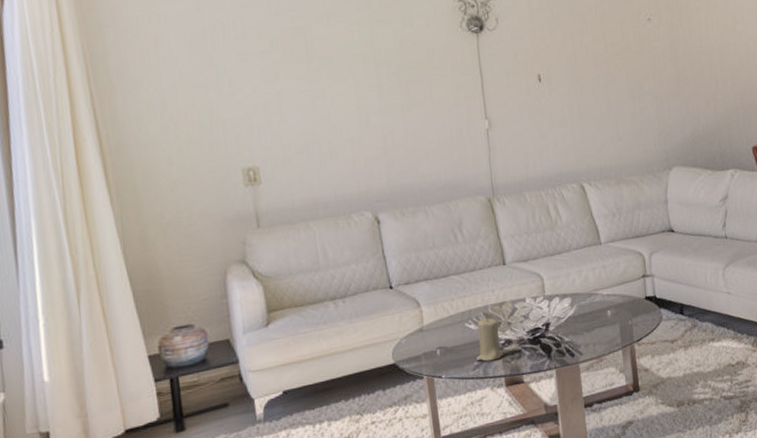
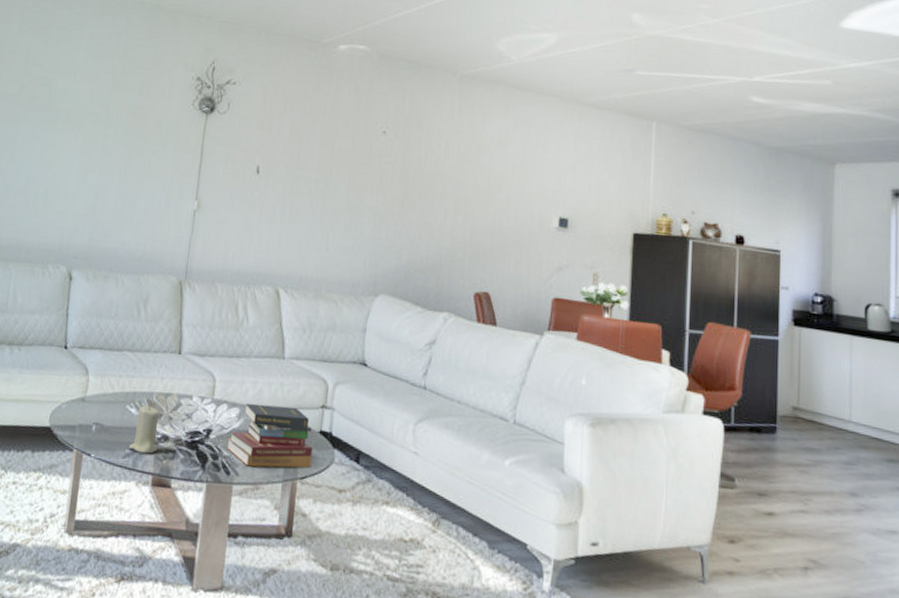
books: none [565,283,644,345] -> present [227,403,313,468]

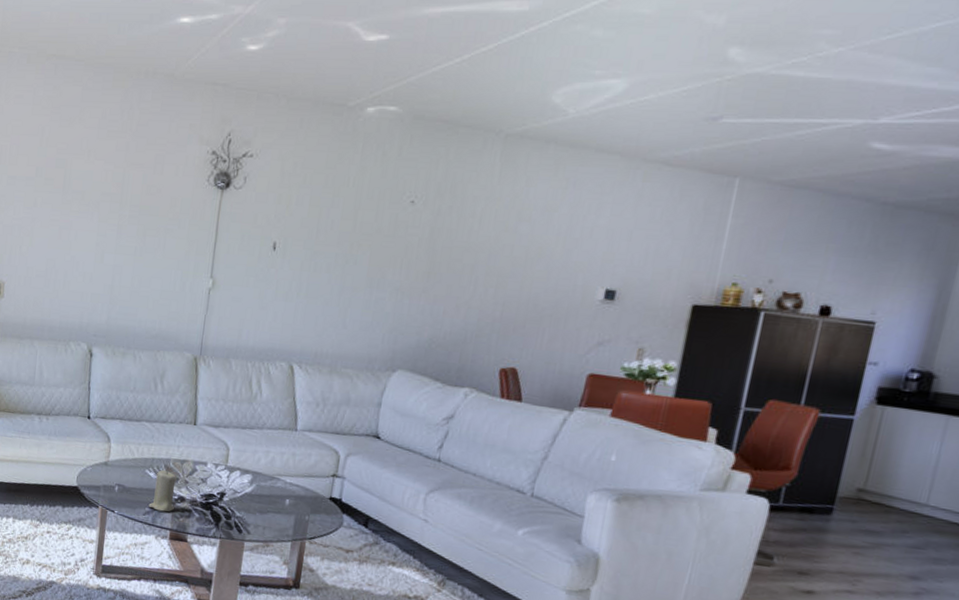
books: present [227,403,313,468] -> none [240,471,322,530]

